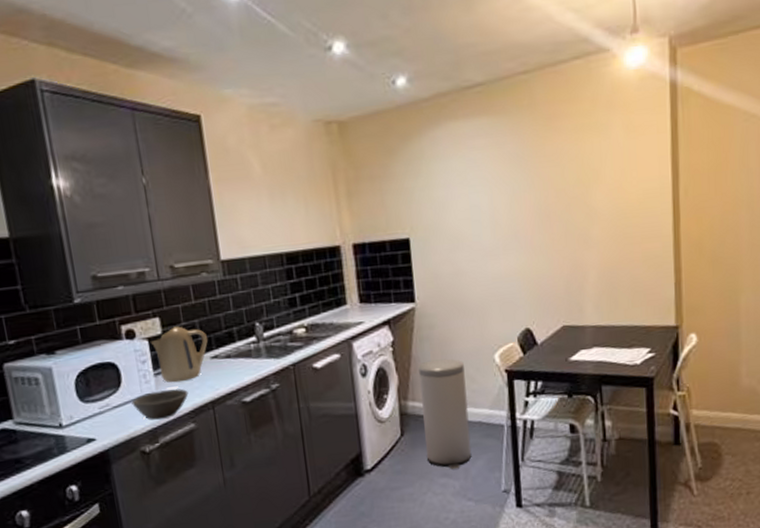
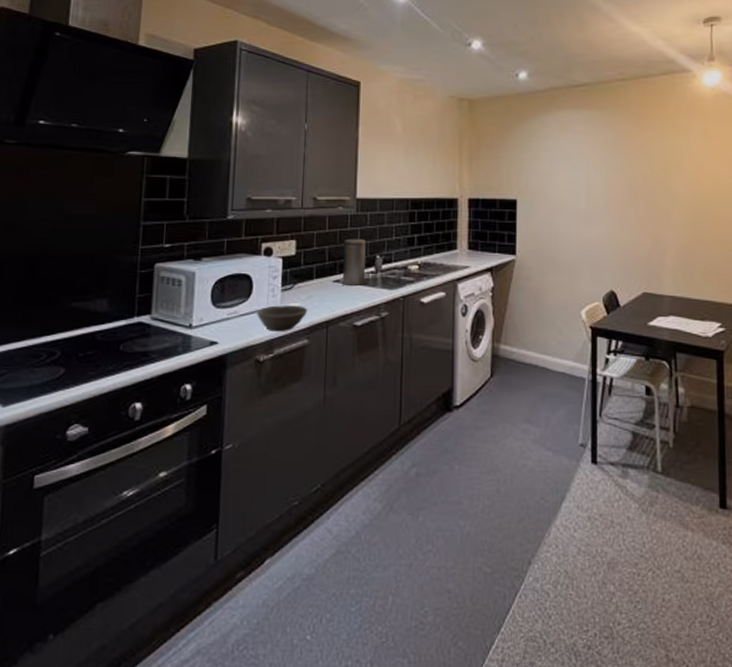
kettle: present [150,326,208,383] -> none [284,250,334,300]
canister: none [214,306,248,361] -> present [341,239,367,286]
pedal bin: present [418,359,472,470] -> none [512,309,554,416]

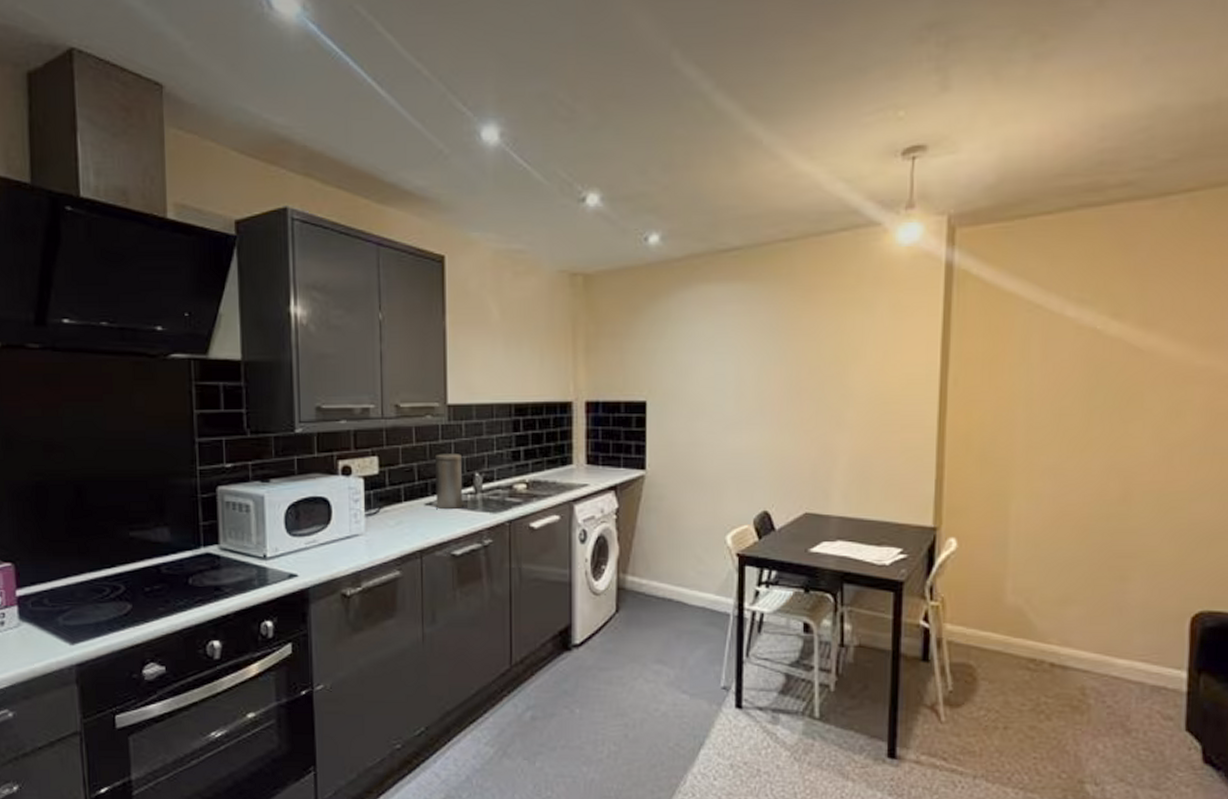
bowl: present [257,305,308,333] -> none [339,533,398,564]

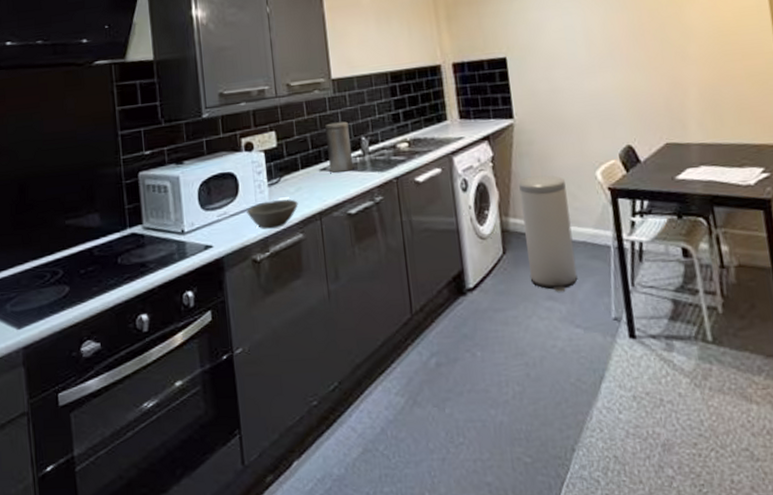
bowl: none [339,533,398,564] -> present [246,199,298,230]
pedal bin: none [641,534,692,656] -> present [519,175,578,292]

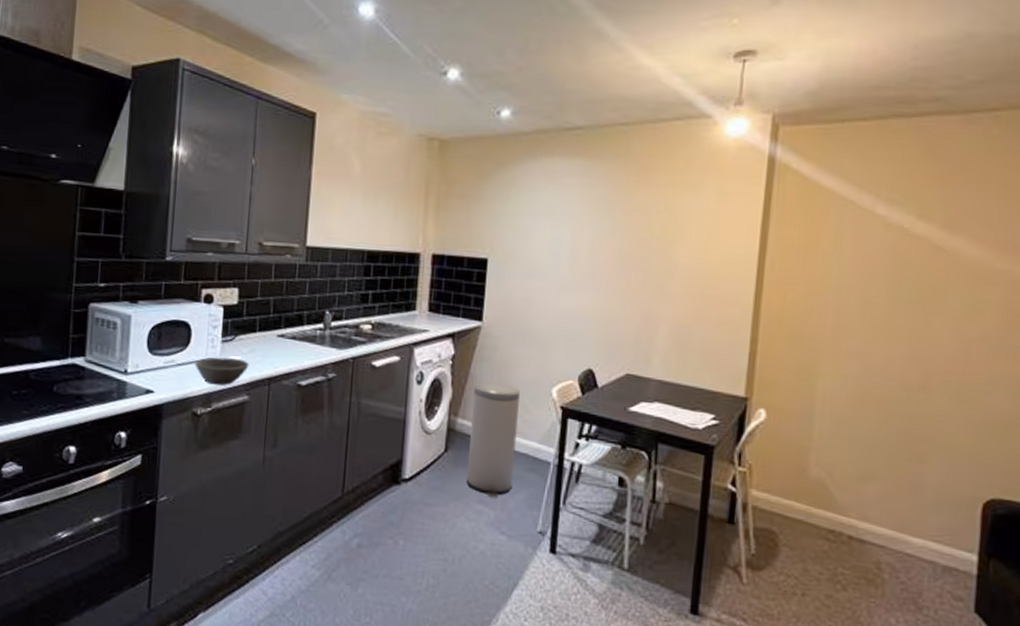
canister: present [324,121,354,174] -> none [286,290,316,343]

